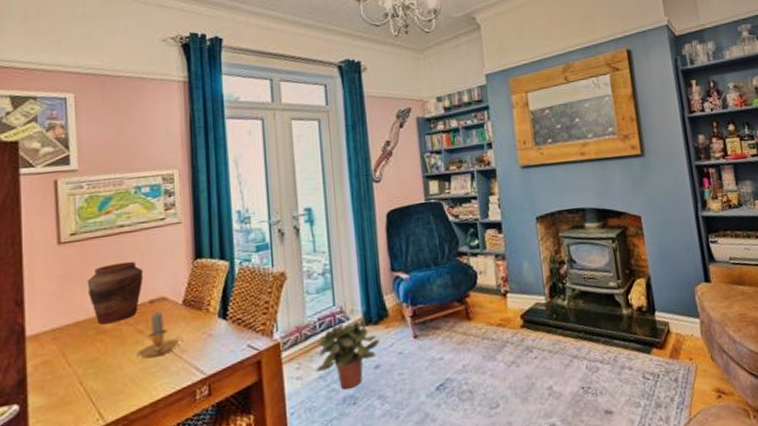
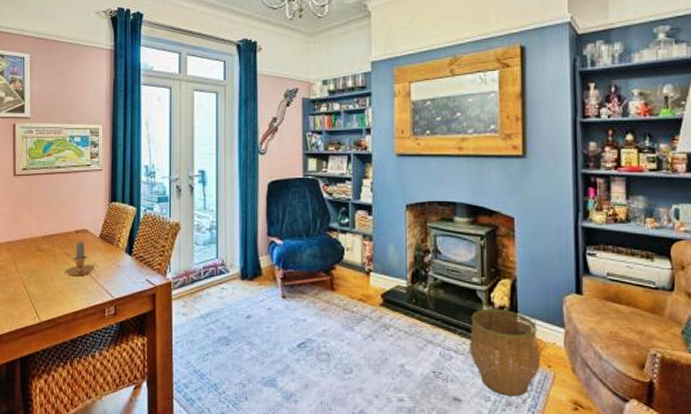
vase: present [87,261,144,325] -> none [32,196,73,244]
potted plant: present [316,317,380,390] -> none [198,272,253,331]
basket: none [612,309,683,398] -> present [469,308,541,396]

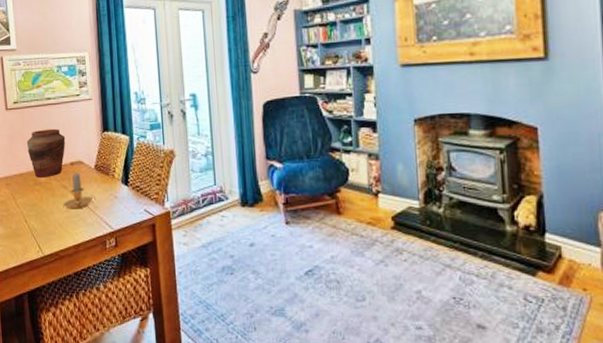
vase: none [32,196,73,244] -> present [26,128,66,178]
basket: present [469,308,541,396] -> none [491,228,575,322]

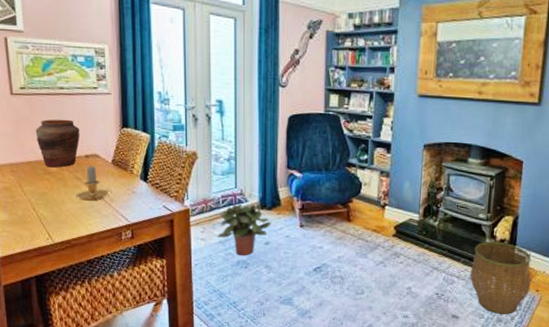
potted plant: none [199,198,255,260] -> present [217,202,271,255]
basket: none [491,228,575,322] -> present [470,241,532,315]

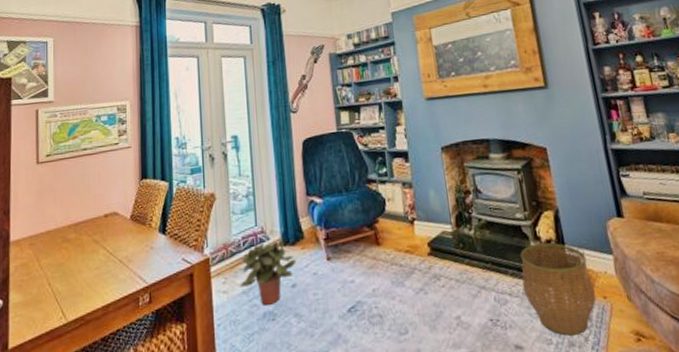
vase: present [35,119,81,168] -> none [57,179,101,234]
candlestick: present [75,165,113,201] -> none [92,225,131,266]

